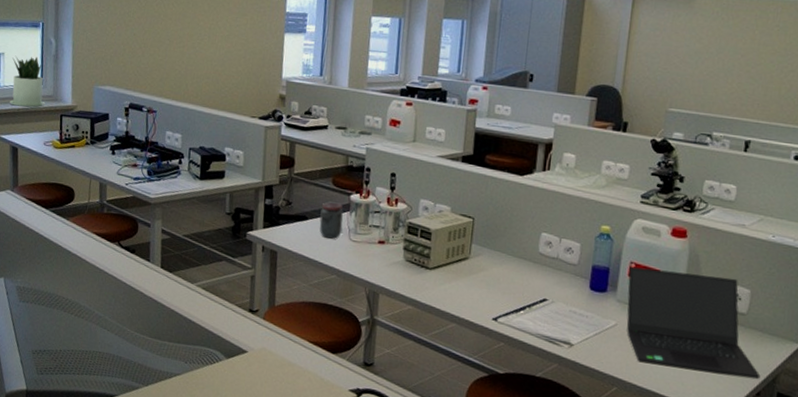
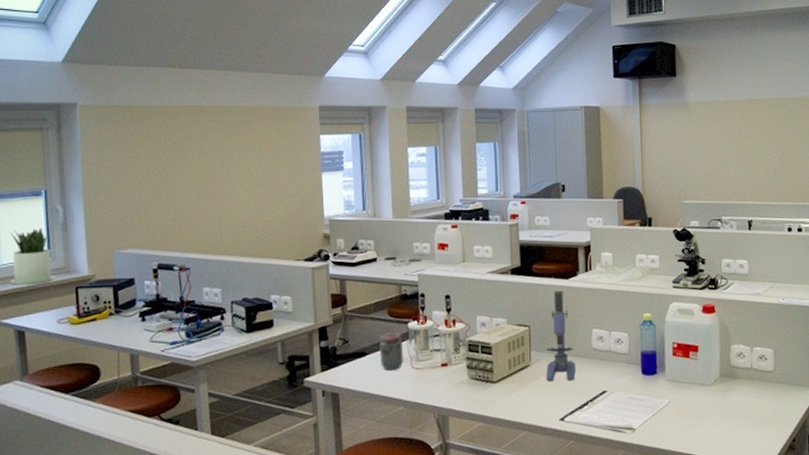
microscope: none [484,185,518,282] -> present [546,290,576,381]
laptop: present [626,266,761,379] -> none [673,341,793,433]

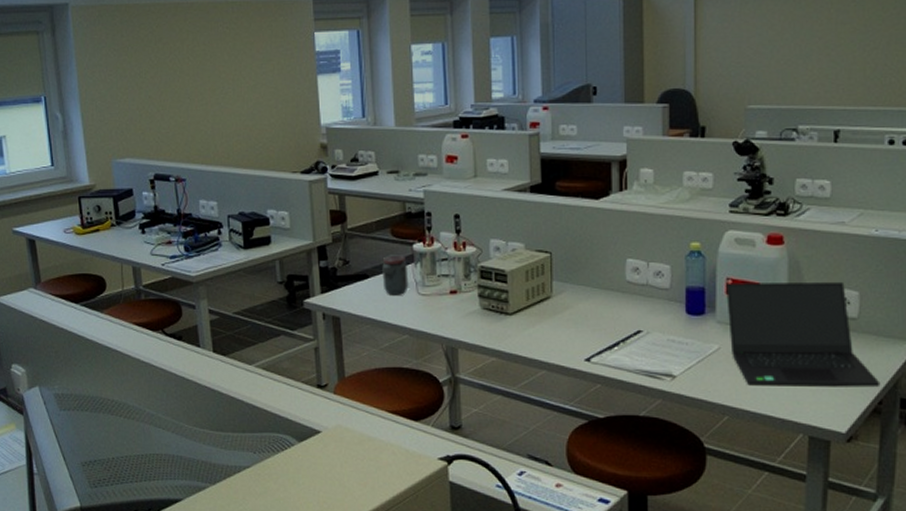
planter: present [10,227,56,286] -> none [16,135,60,194]
microscope: present [546,290,576,381] -> none [570,212,605,317]
laptop: none [673,341,793,433] -> present [726,281,881,387]

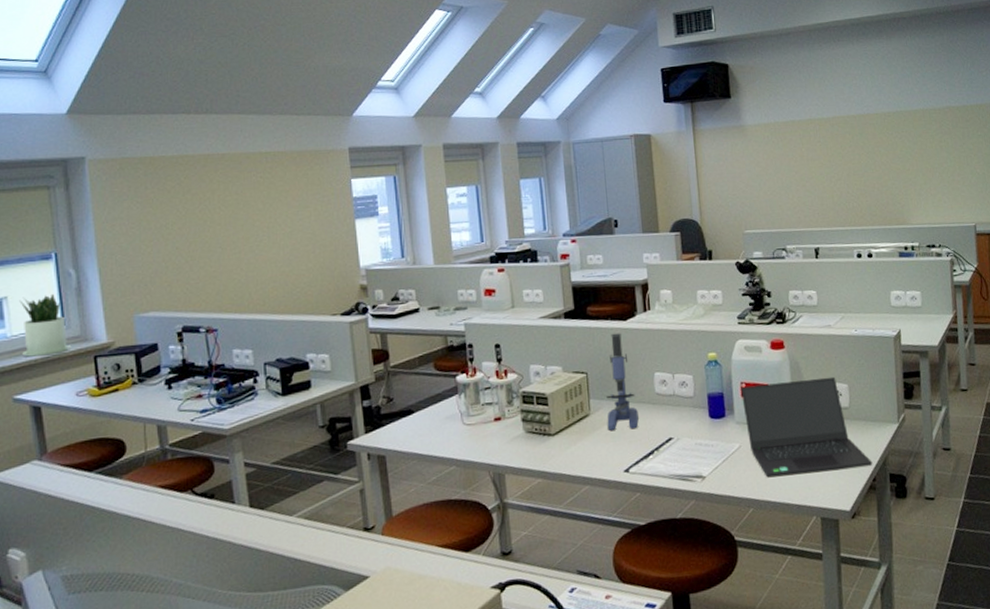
planter: none [16,135,60,194] -> present [19,293,72,358]
jar: present [382,255,409,295] -> none [426,387,454,428]
microscope: none [570,212,605,317] -> present [606,333,639,430]

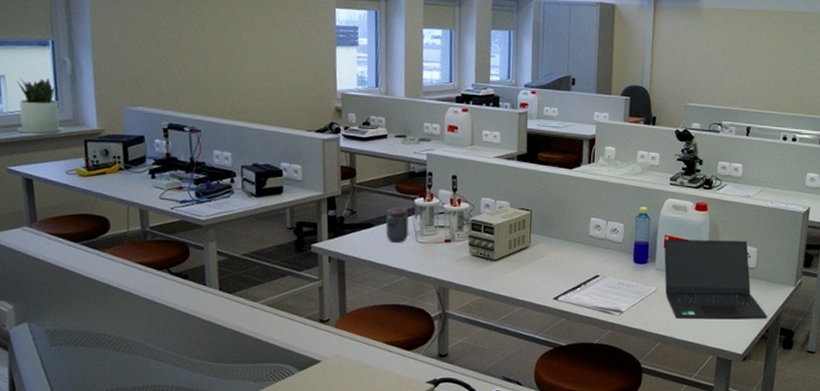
jar: none [426,387,454,428] -> present [385,207,409,242]
microscope: present [606,333,639,430] -> none [544,179,572,264]

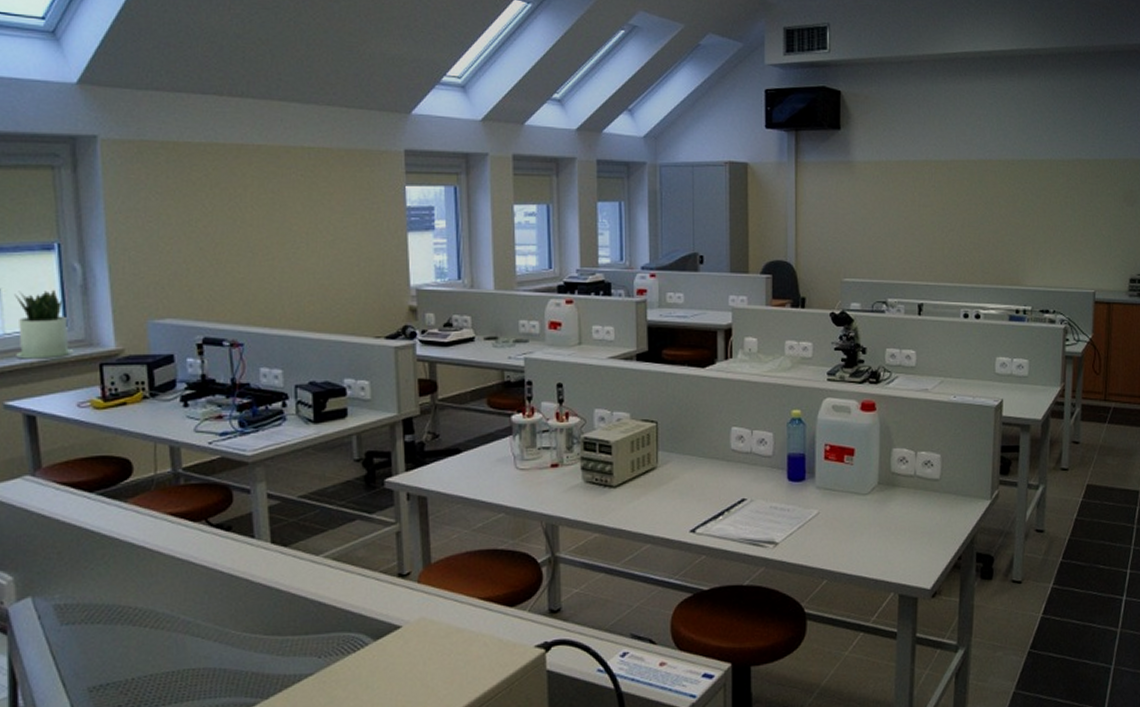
jar: present [385,207,409,242] -> none [477,427,506,471]
laptop: present [664,239,768,320] -> none [825,445,960,549]

